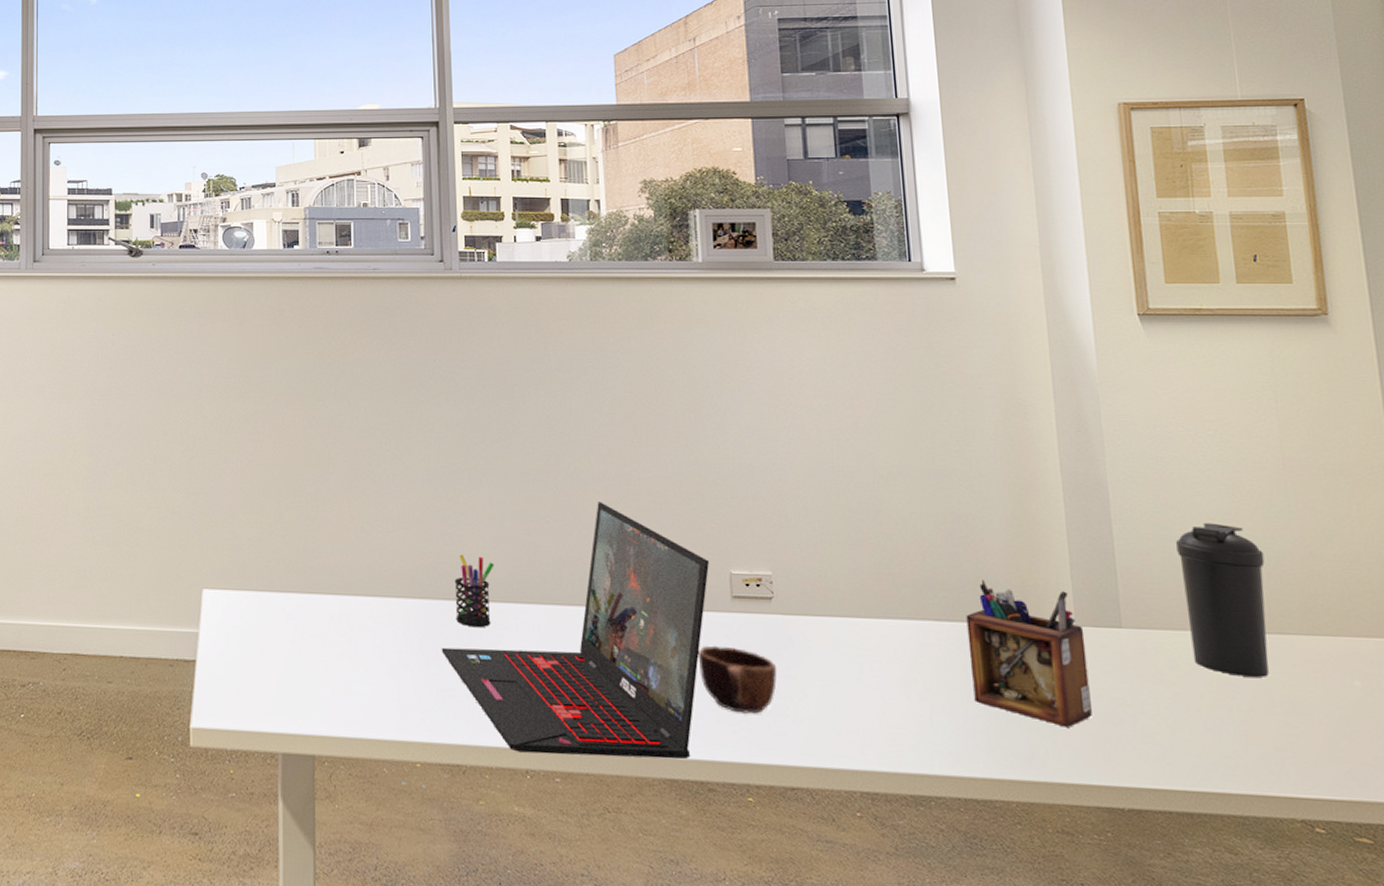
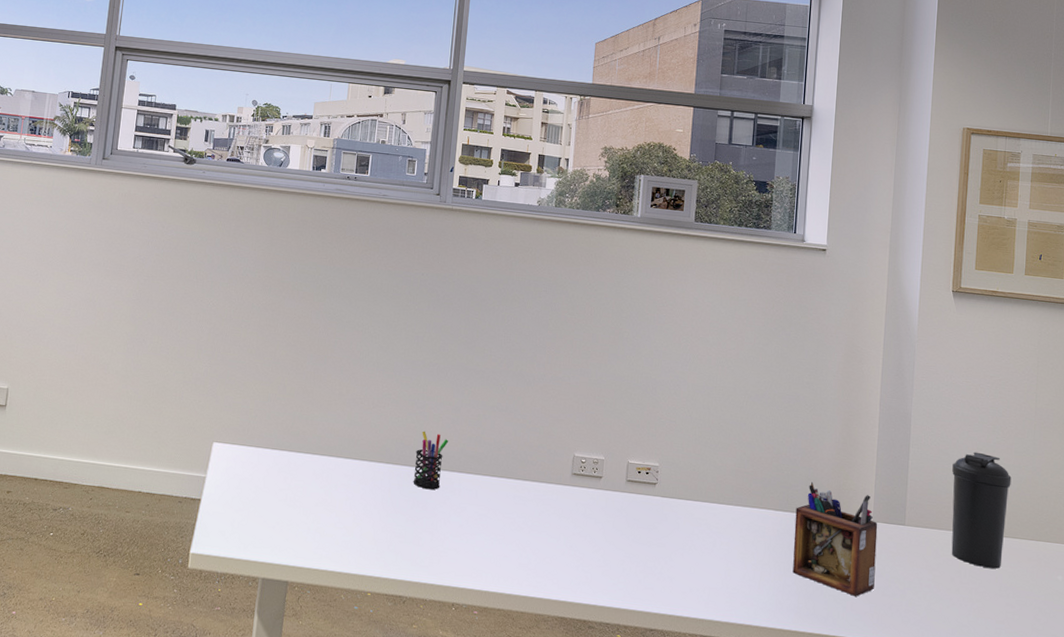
laptop: present [441,502,710,759] -> none [398,398,614,602]
mug: present [697,645,777,714] -> none [594,516,653,572]

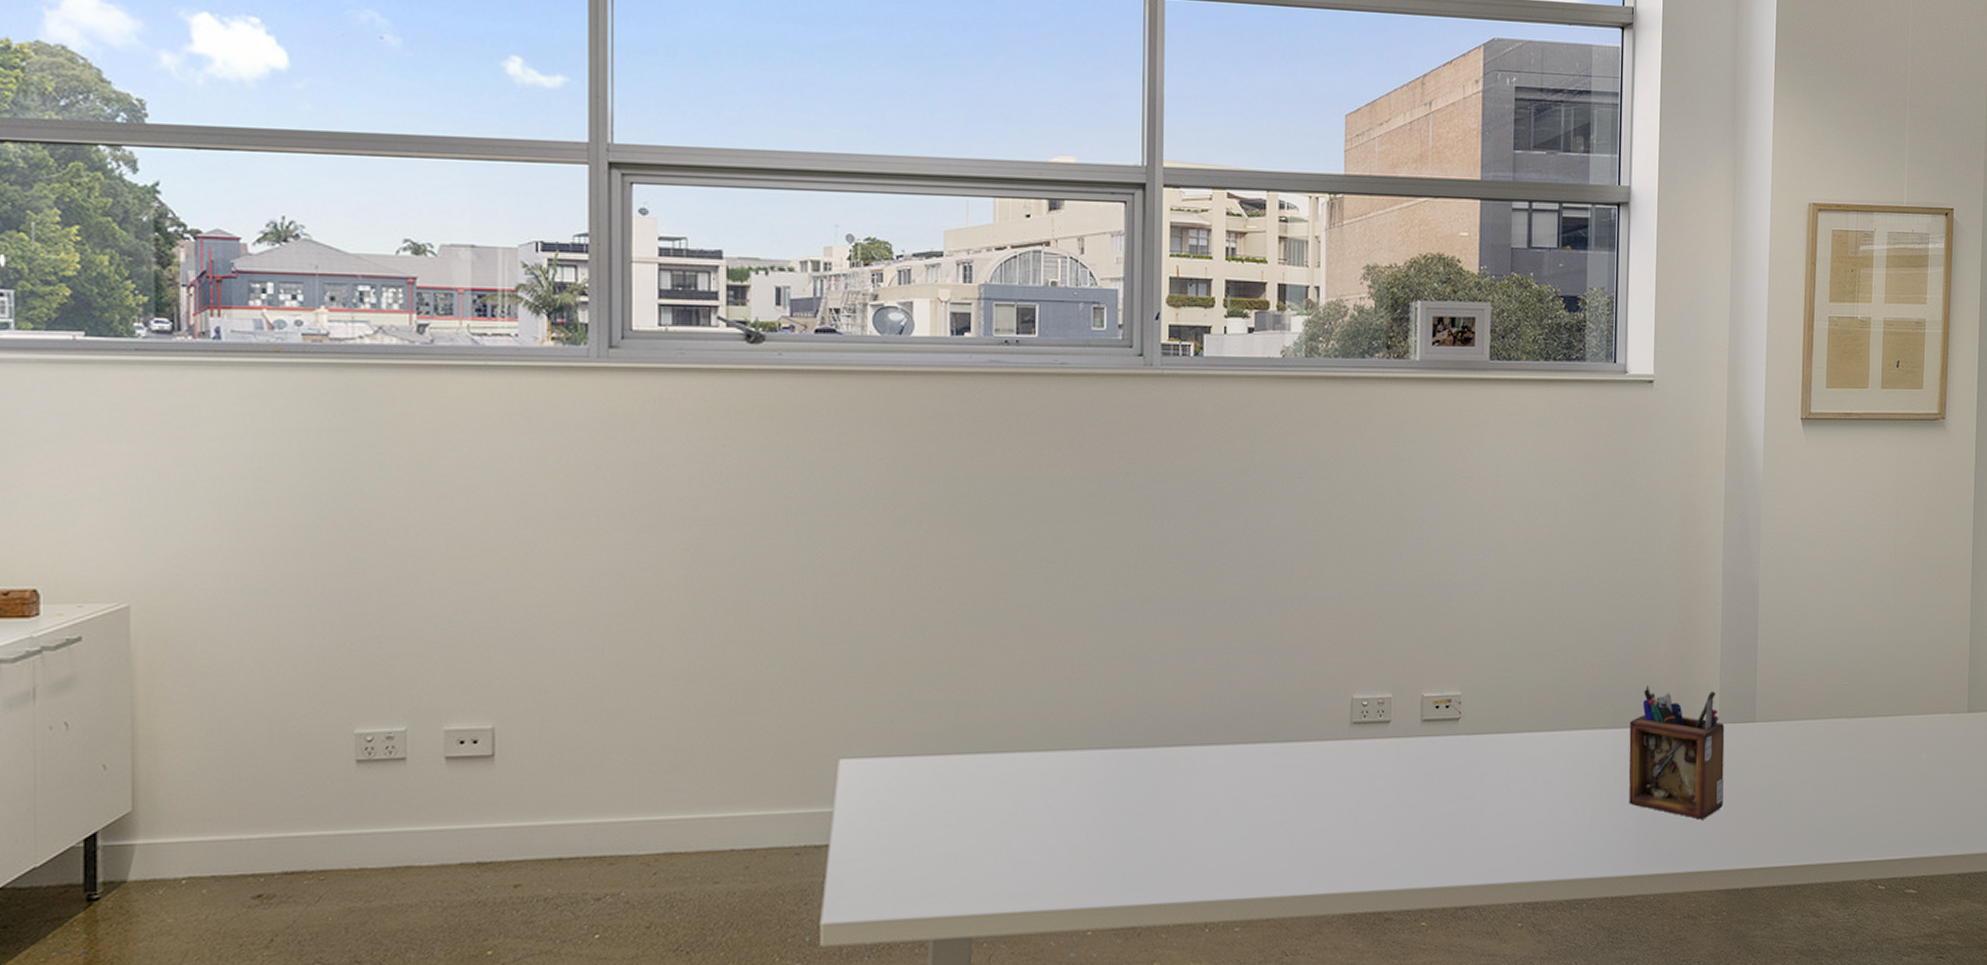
pen holder: present [413,431,449,490] -> none [1138,695,1183,776]
water bottle: present [951,452,1012,569] -> none [1806,618,1871,758]

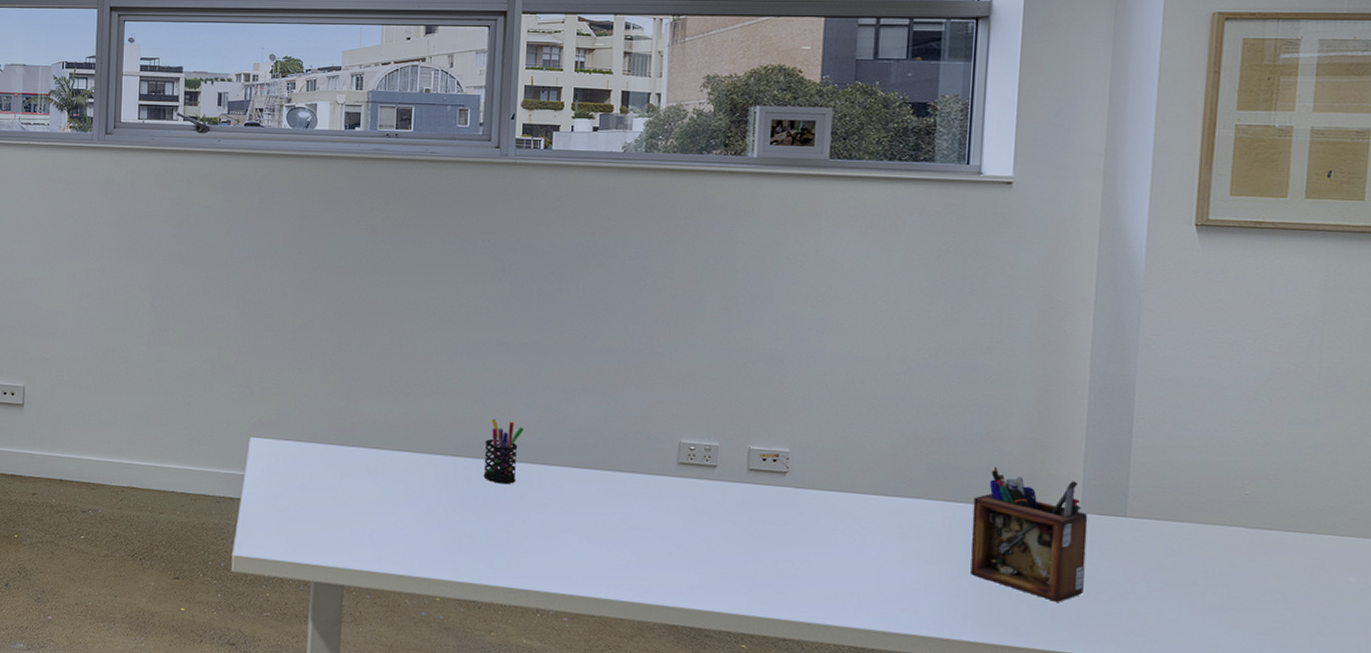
pen holder: none [1138,695,1183,776] -> present [483,418,524,484]

